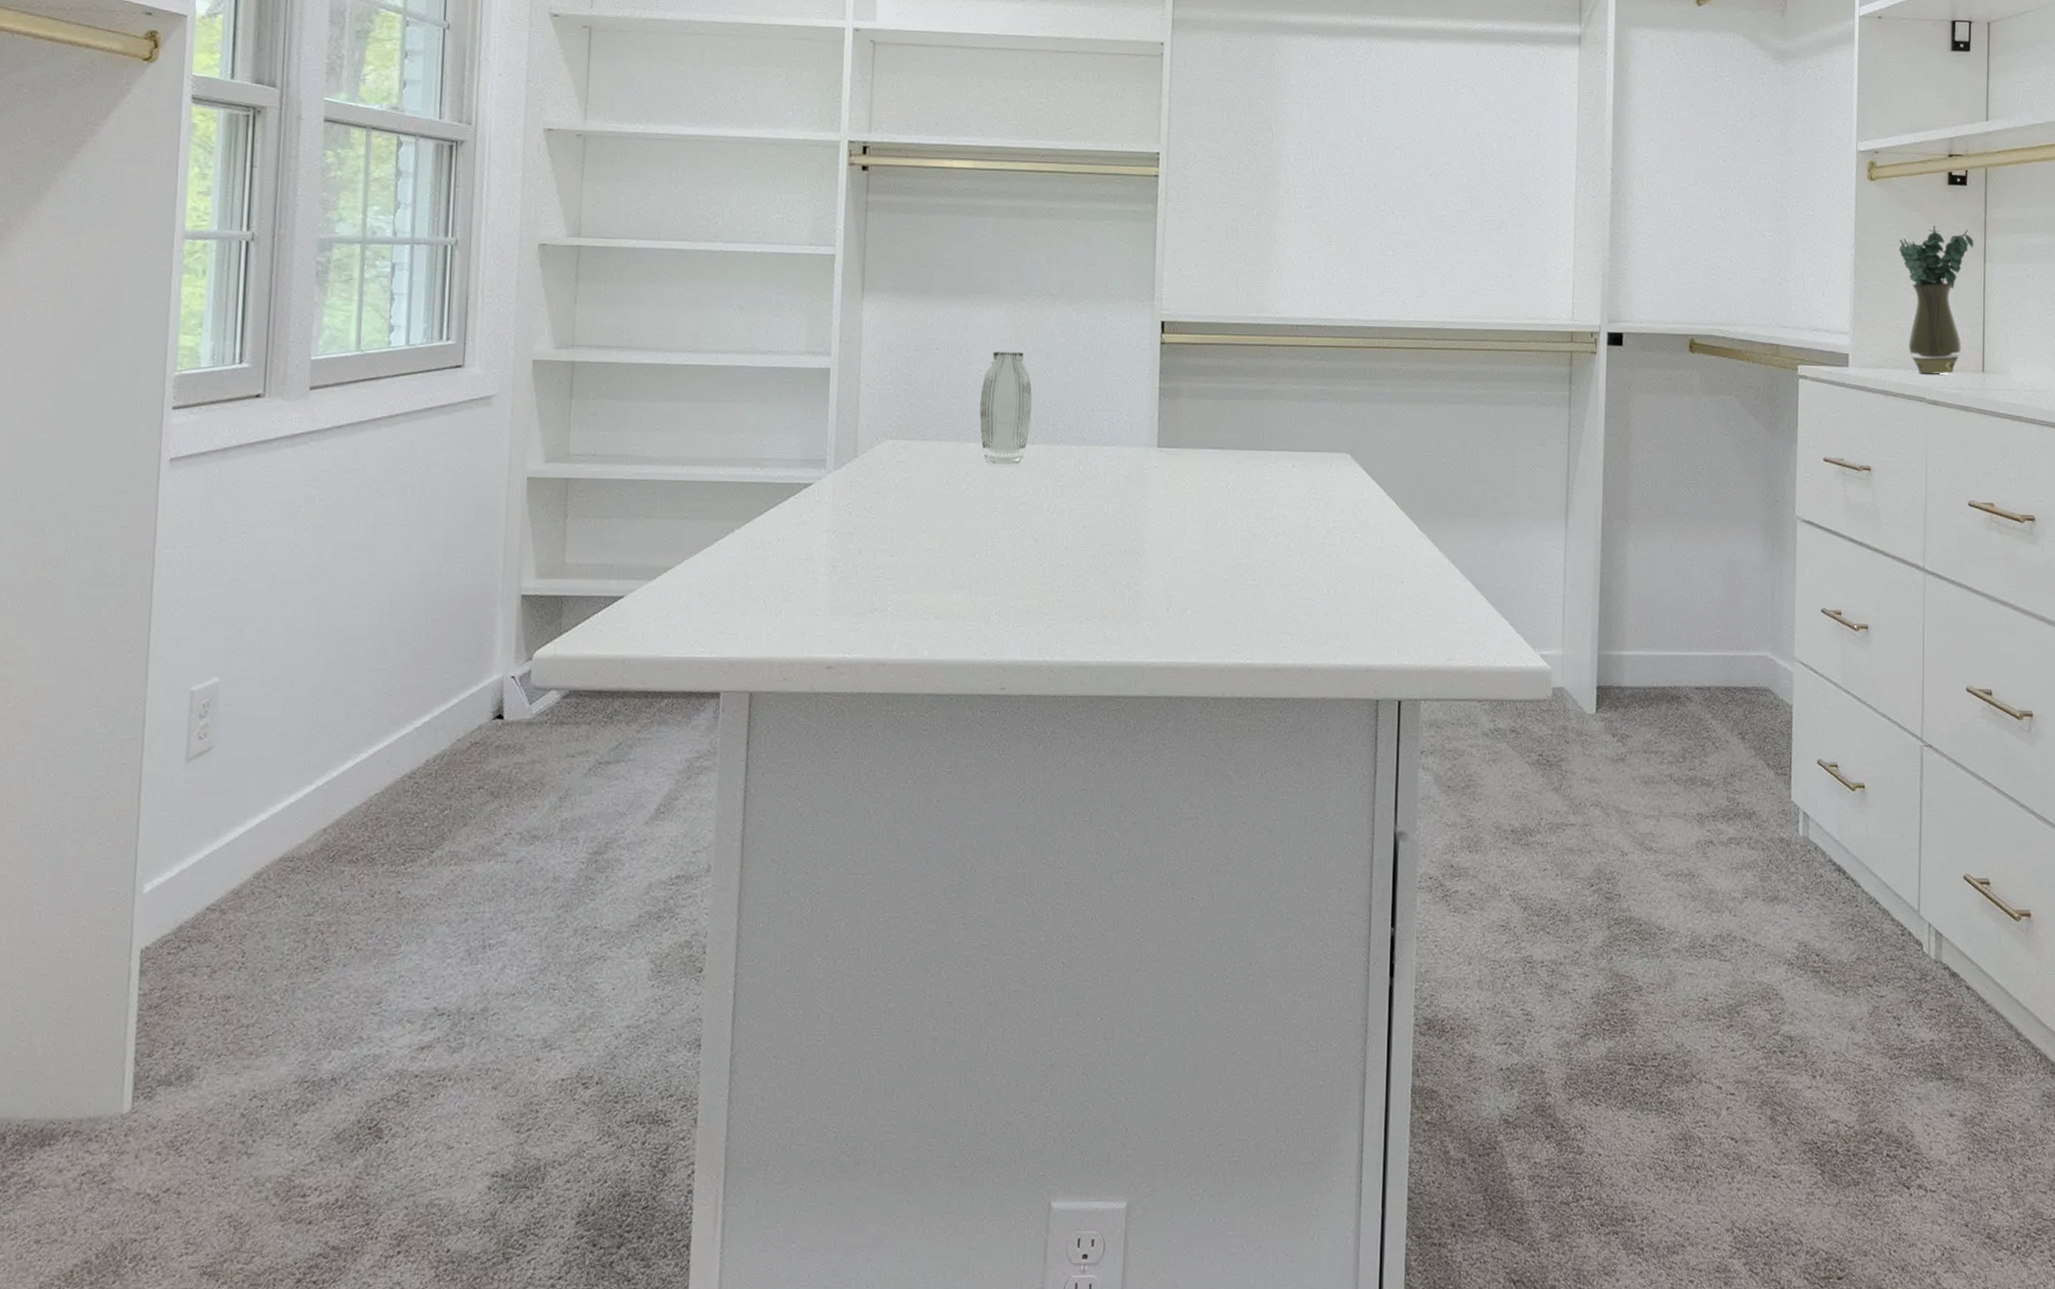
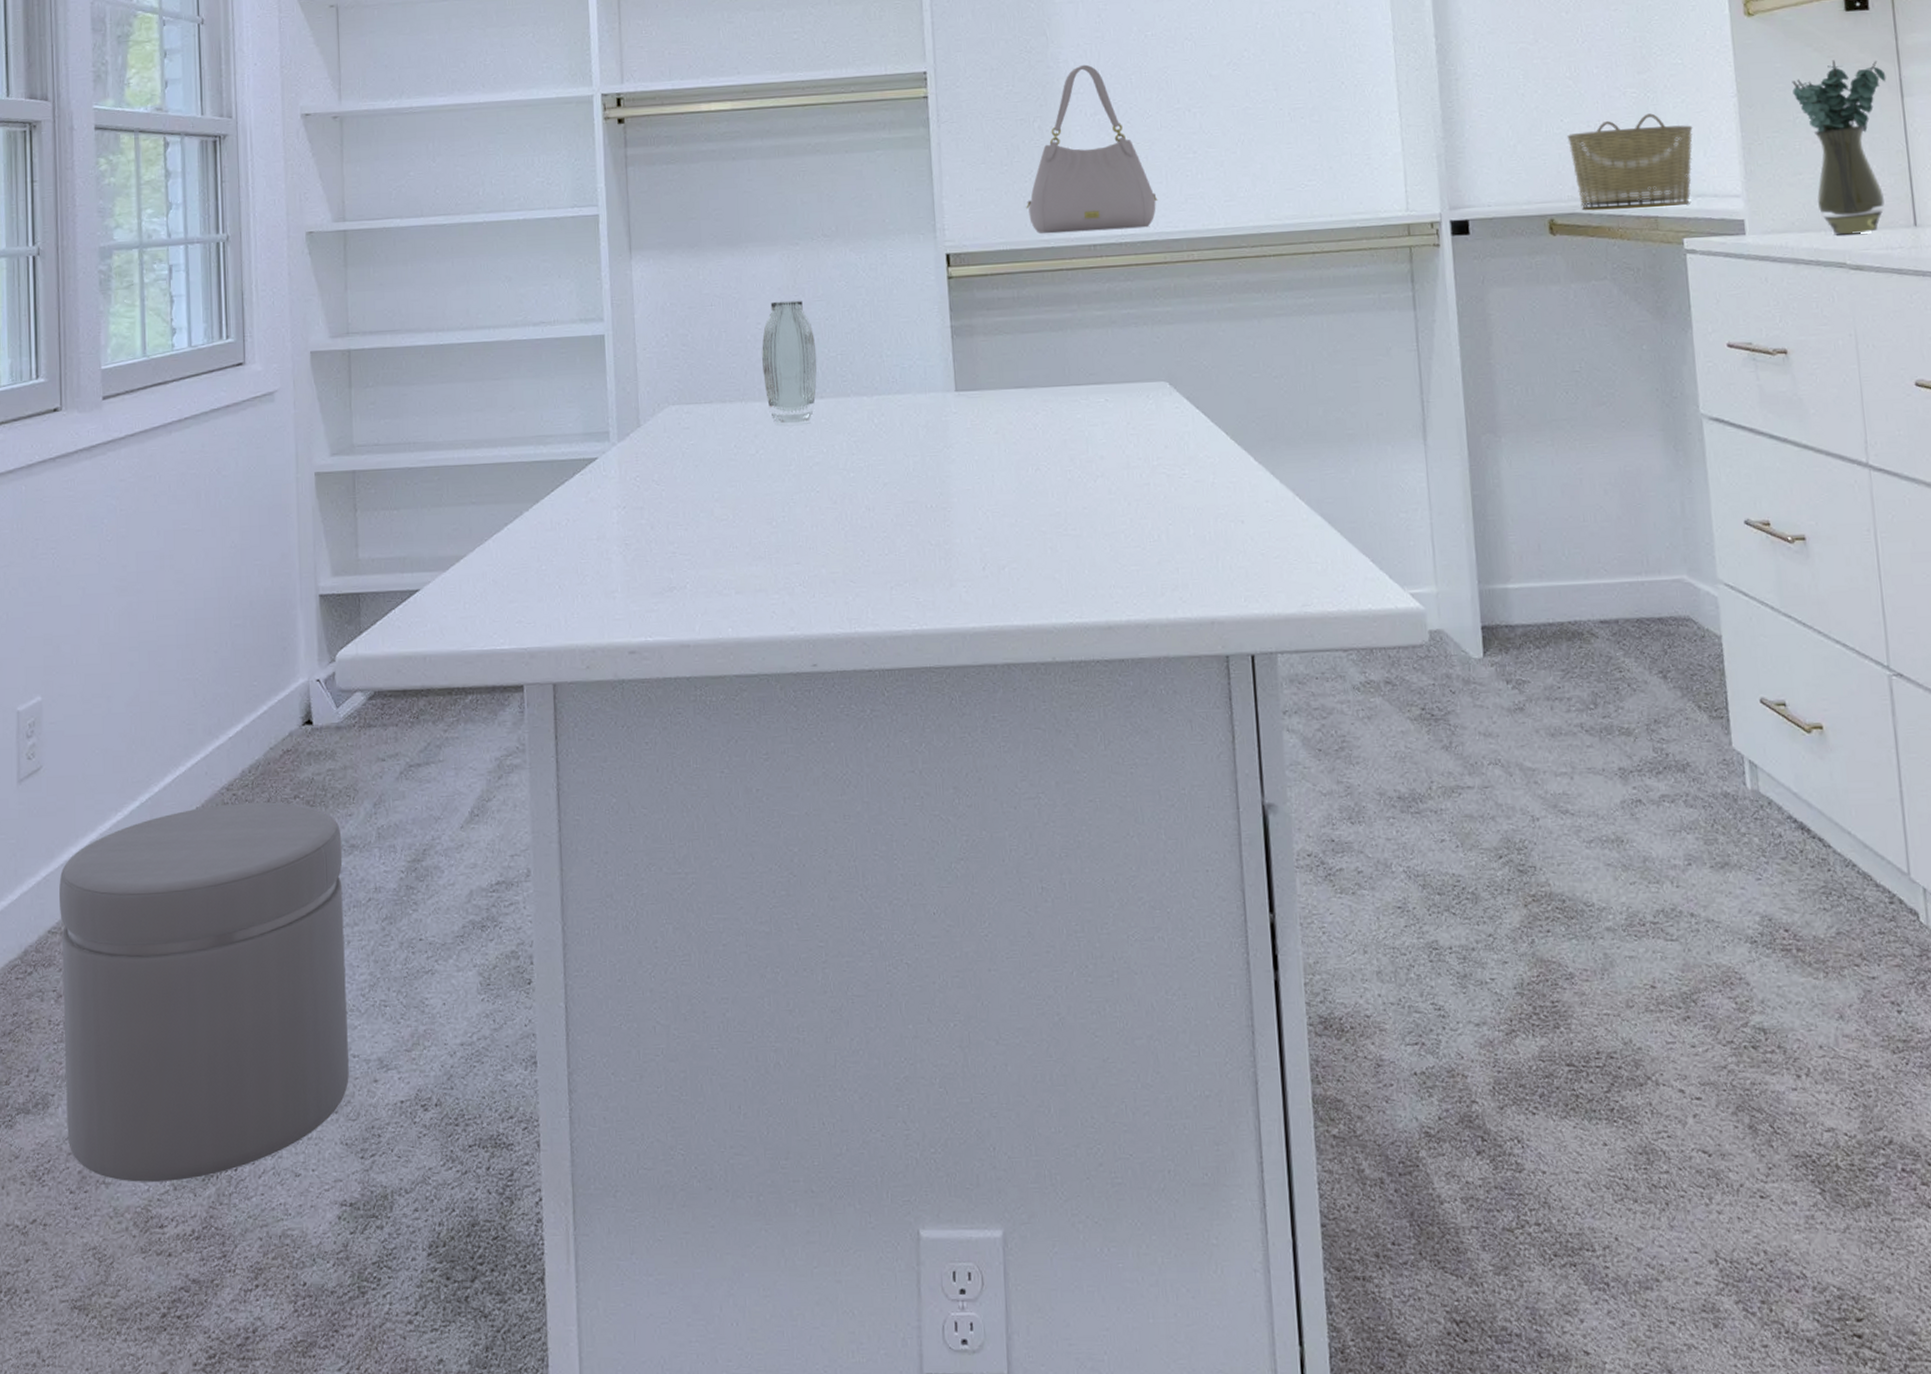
ottoman: none [210,792,524,1153] -> present [59,802,349,1182]
handbag: none [1238,161,1358,314] -> present [1026,64,1158,234]
basket: none [1713,255,1816,337] -> present [1567,113,1693,210]

